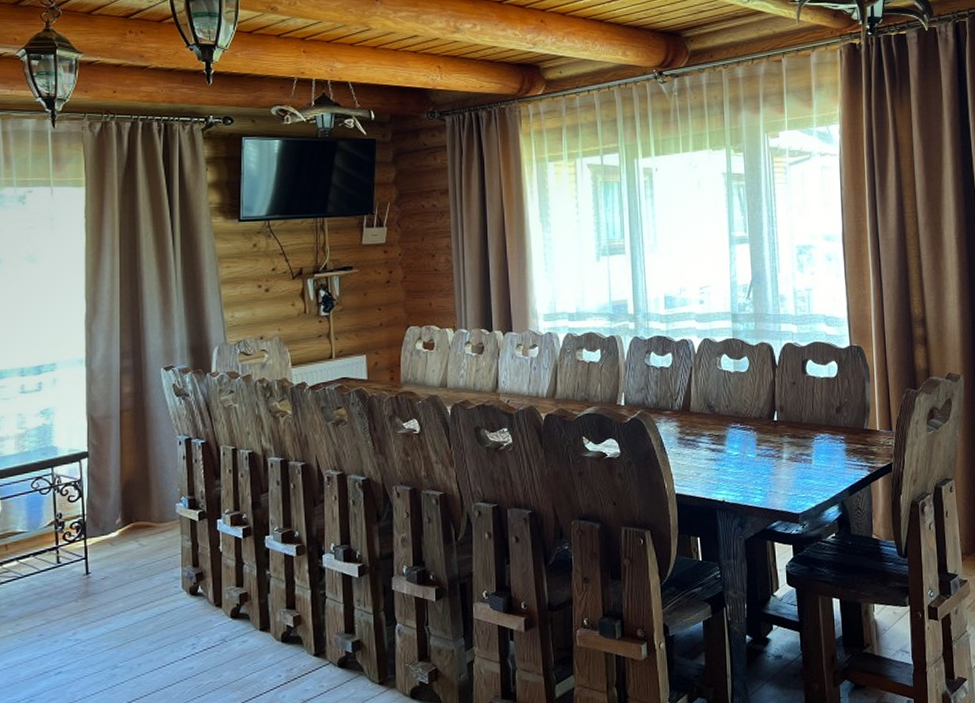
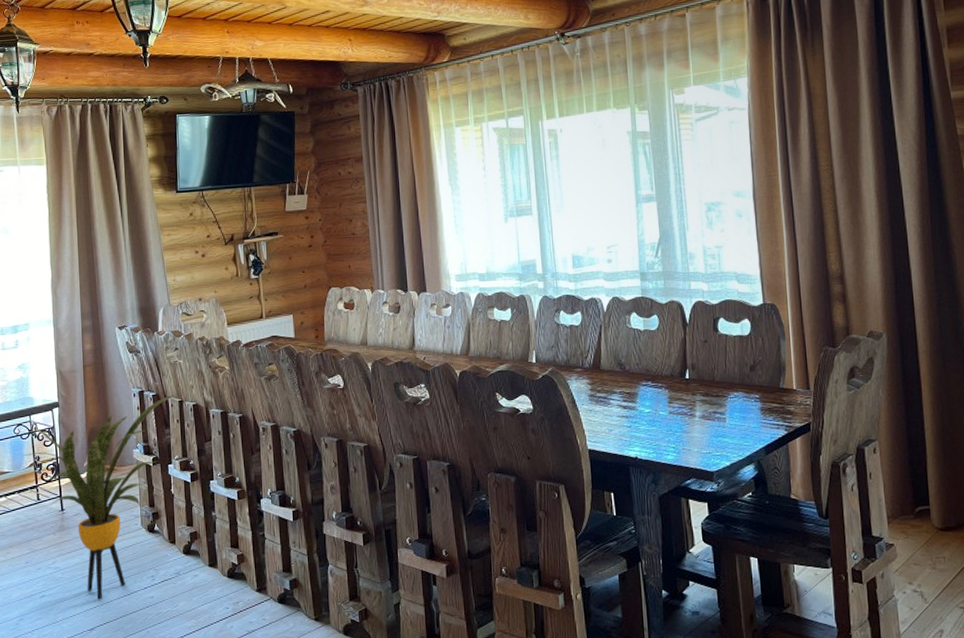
house plant: none [41,441,228,674] -> present [22,394,175,600]

